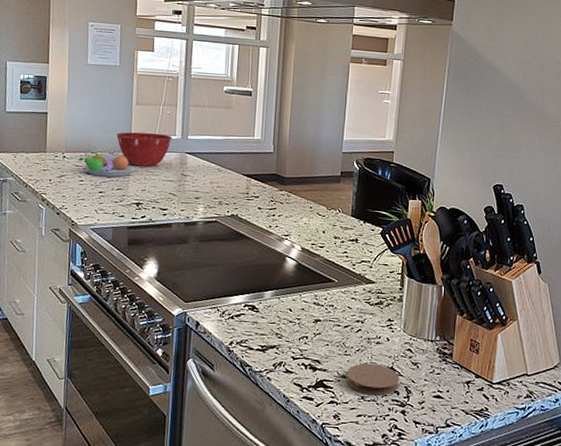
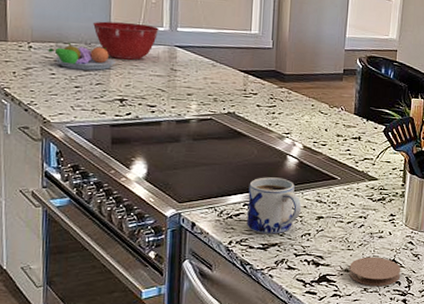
mug: none [247,278,299,336] -> present [247,177,301,234]

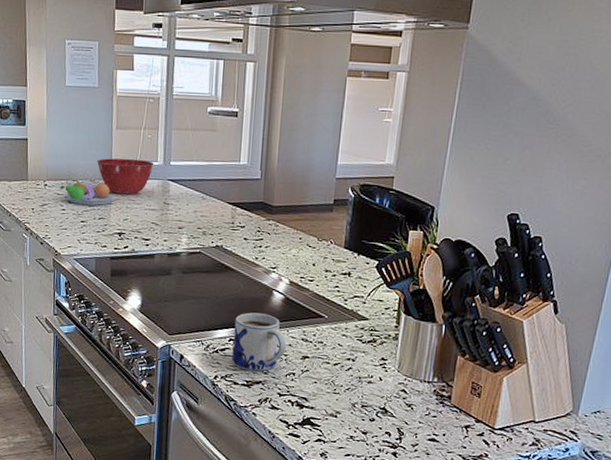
coaster: present [349,256,401,286] -> none [334,402,392,436]

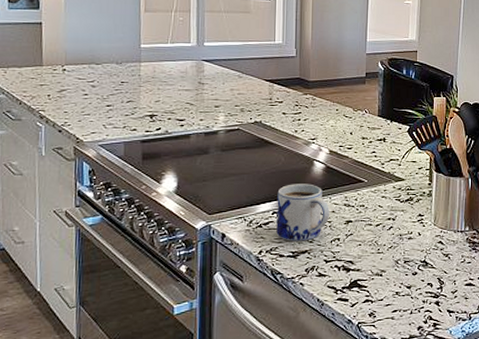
fruit bowl: present [60,179,116,206] -> none [81,62,145,89]
mixing bowl: present [97,158,154,195] -> none [124,40,187,76]

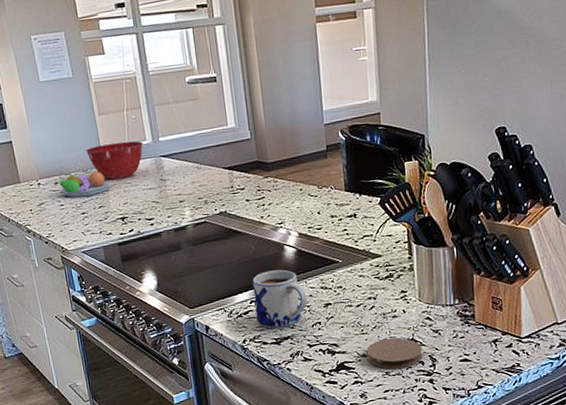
fruit bowl: none [81,62,145,89] -> present [54,171,111,197]
mixing bowl: none [124,40,187,76] -> present [86,141,143,180]
coaster: none [380,259,432,289] -> present [366,337,423,369]

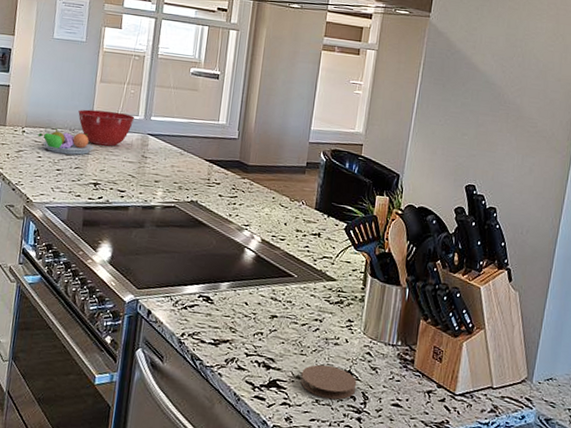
mug: present [252,269,307,329] -> none [200,269,256,330]

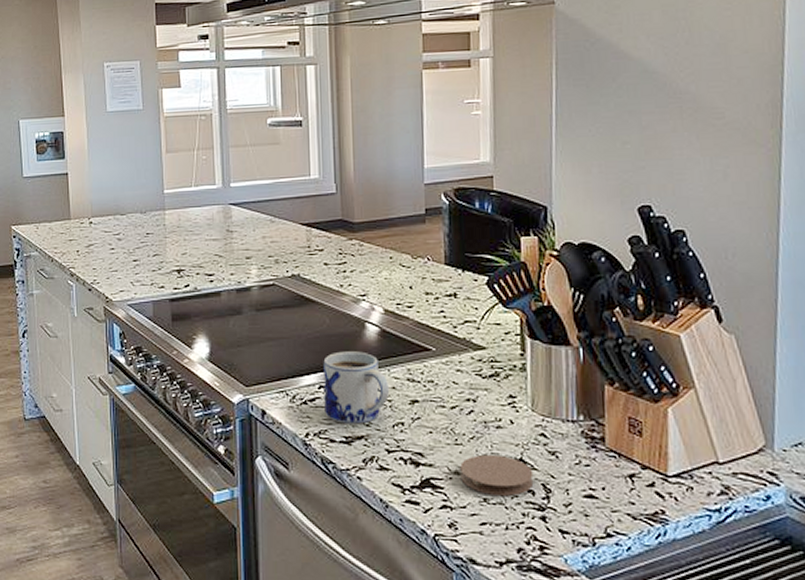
fruit bowl: present [38,127,94,155] -> none [107,213,171,242]
mixing bowl: present [78,109,135,147] -> none [147,184,212,225]
mug: none [200,269,256,330] -> present [323,351,389,424]

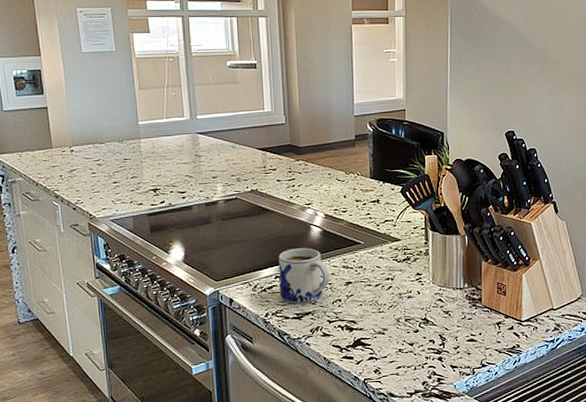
coaster: present [460,454,534,496] -> none [382,317,434,346]

